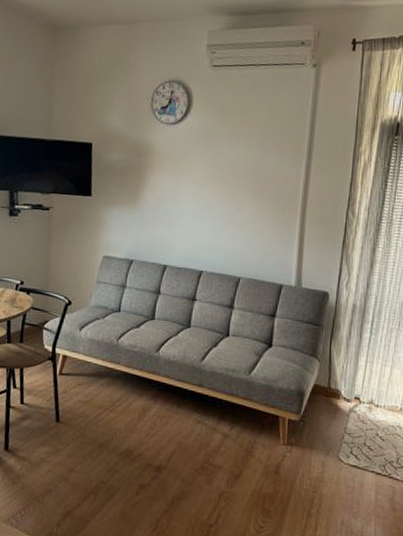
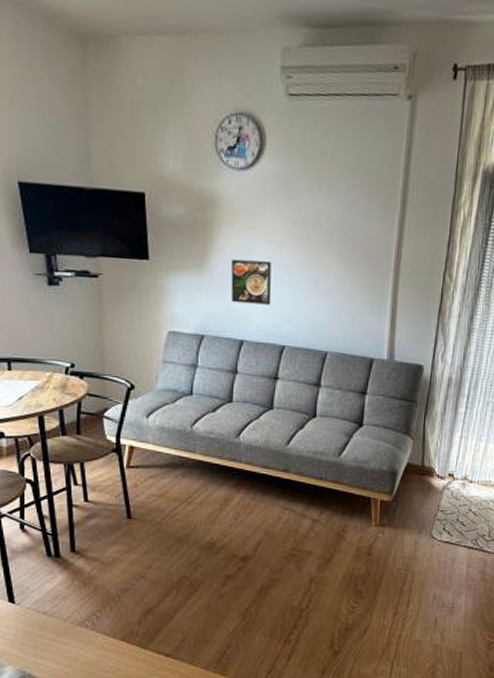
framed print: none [158,196,194,236] -> present [231,259,272,305]

